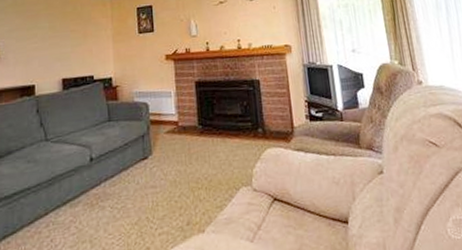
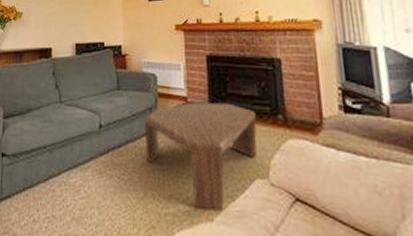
coffee table: none [137,123,241,224] -> present [145,103,257,211]

